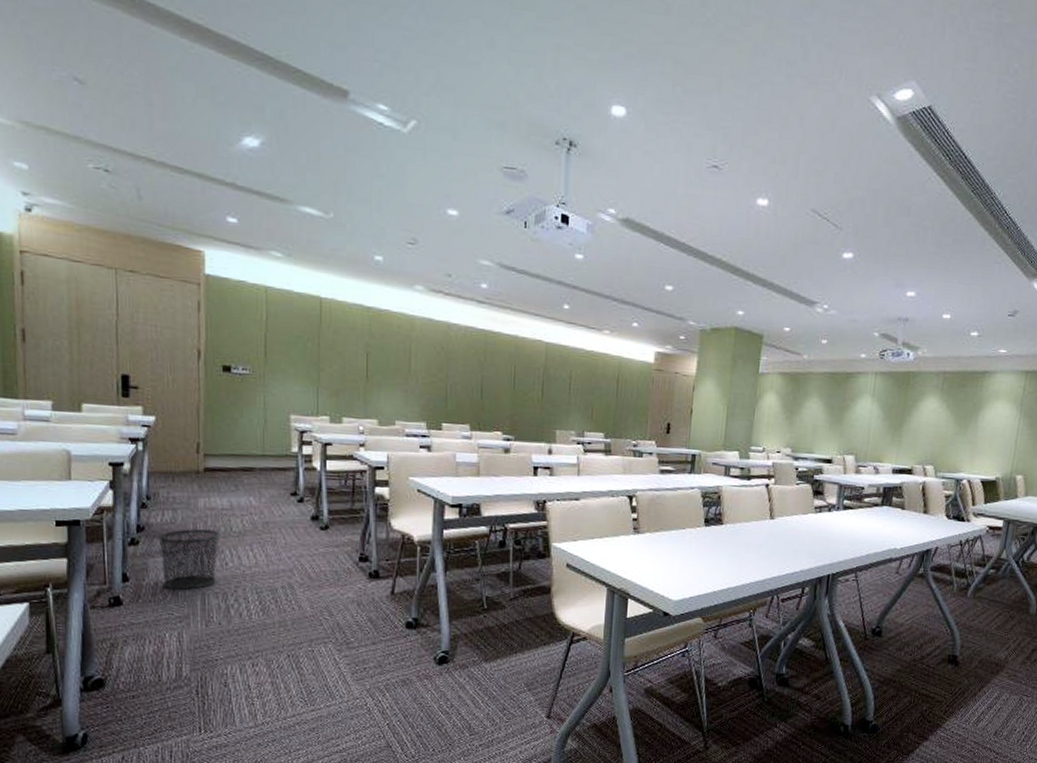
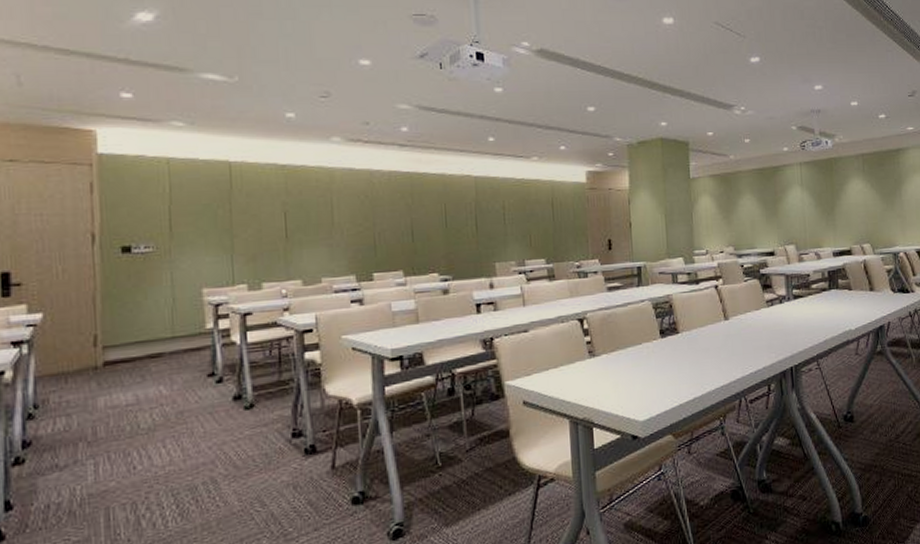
waste bin: present [158,529,220,590] -> none [48,431,125,510]

